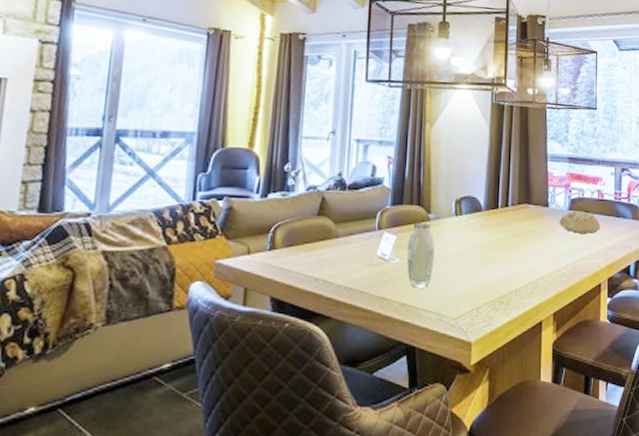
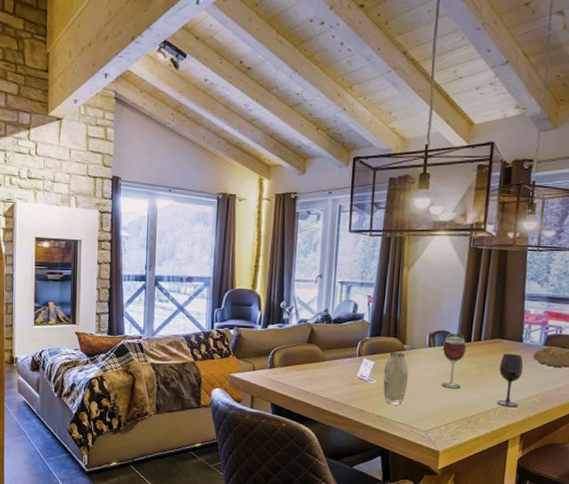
wineglass: none [469,199,495,264] -> present [441,333,467,389]
wine glass: none [527,221,551,282] -> present [496,354,524,408]

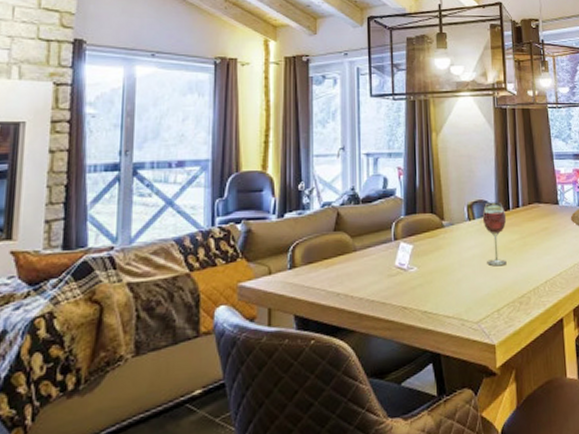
vase: present [383,352,409,405] -> none [423,230,452,295]
wine glass: present [496,354,524,408] -> none [541,218,566,280]

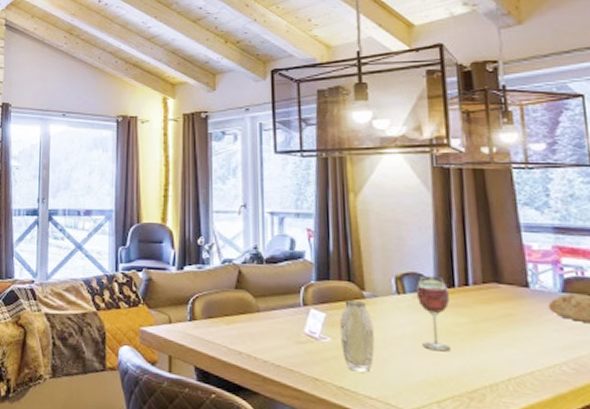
vase: none [423,230,452,295] -> present [339,300,375,373]

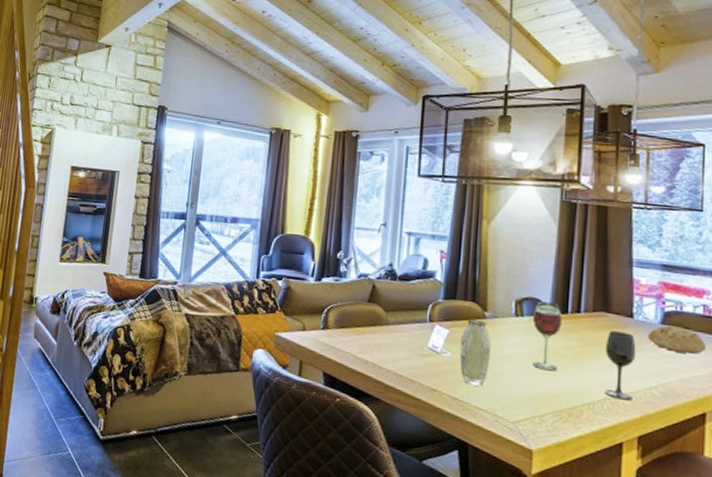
wine glass: none [502,303,541,380] -> present [604,331,636,401]

